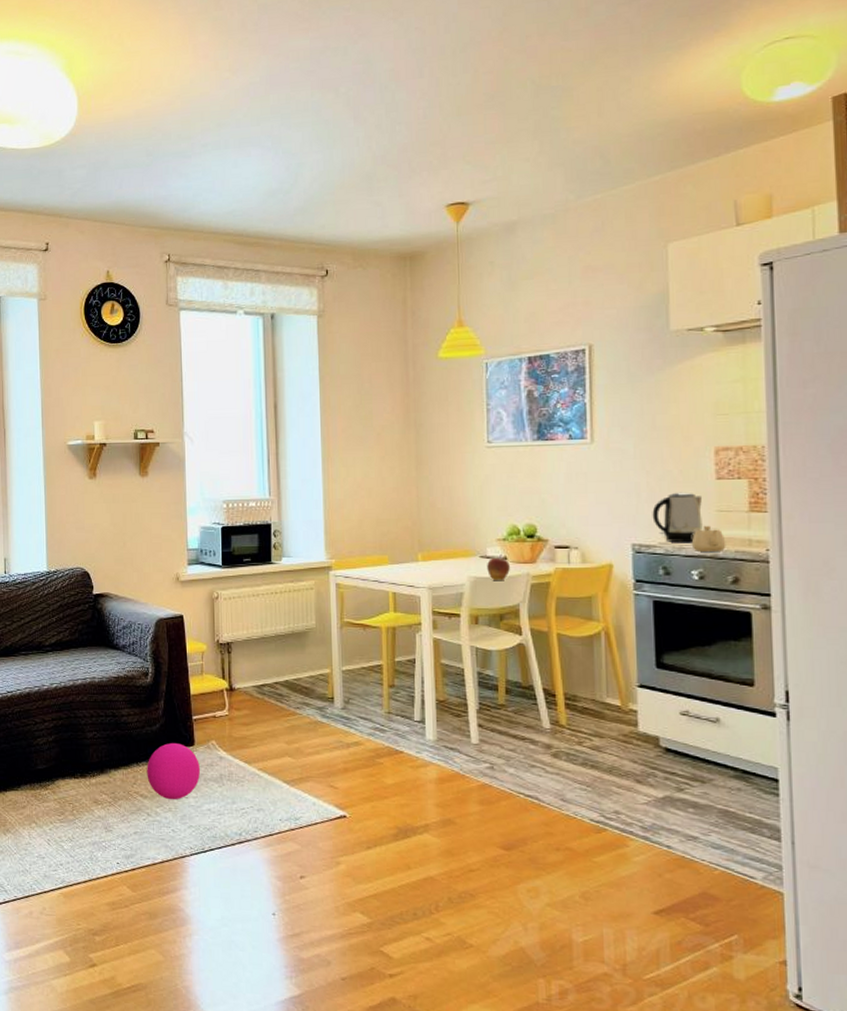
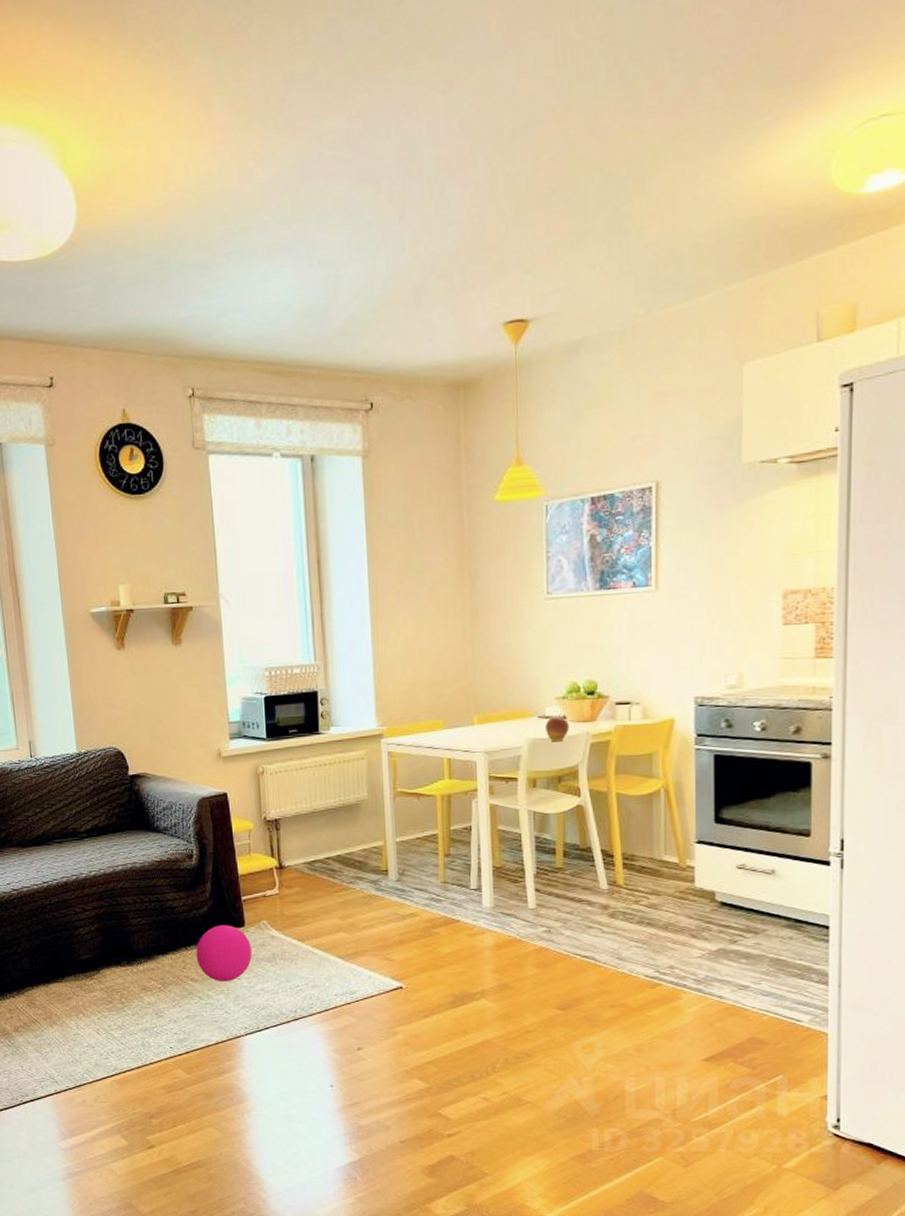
kettle: present [652,492,703,543] -> none [716,639,769,694]
teapot: present [691,525,726,552] -> none [754,673,790,702]

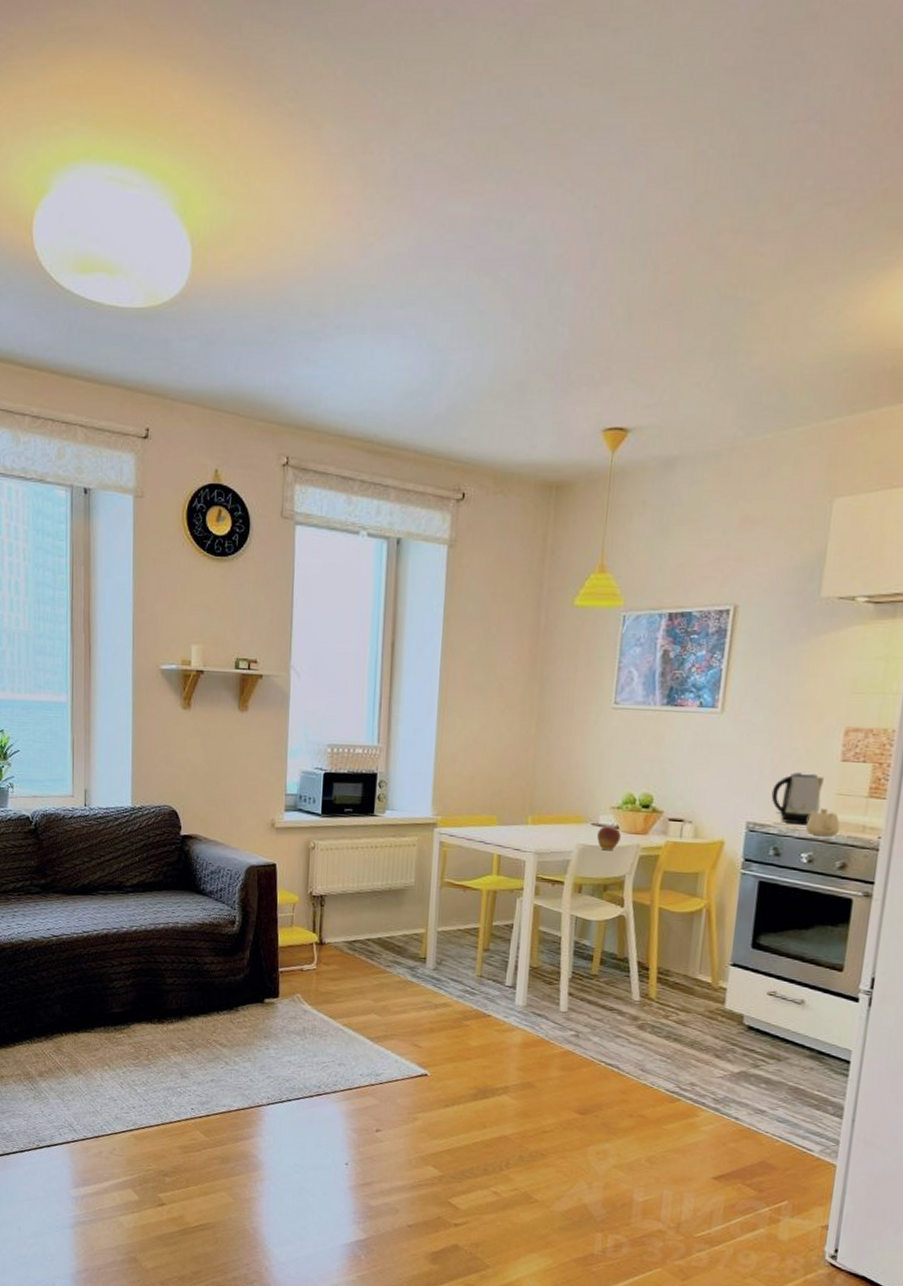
ball: present [196,925,253,981] -> none [227,994,284,1050]
kettle: none [716,639,769,694] -> present [771,771,825,825]
teapot: none [754,673,790,702] -> present [805,807,840,836]

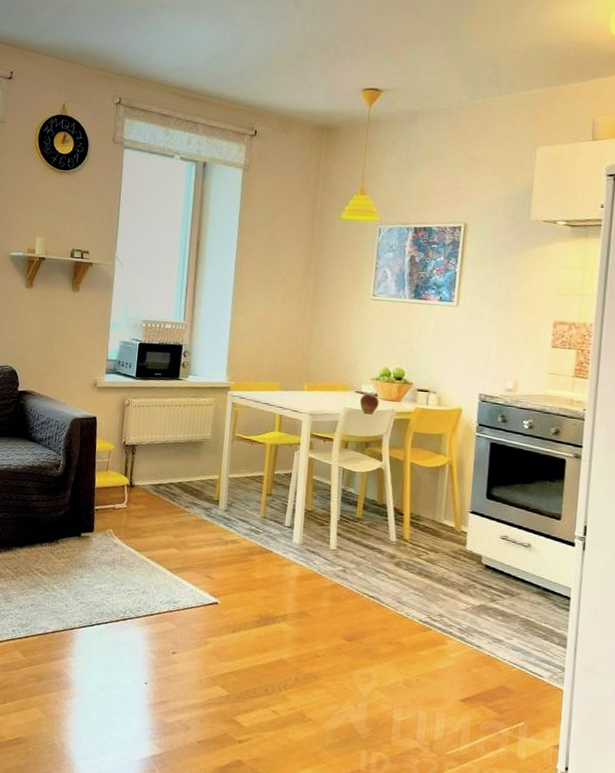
kettle: present [771,771,825,825] -> none [498,354,540,398]
teapot: present [805,807,840,836] -> none [525,384,553,407]

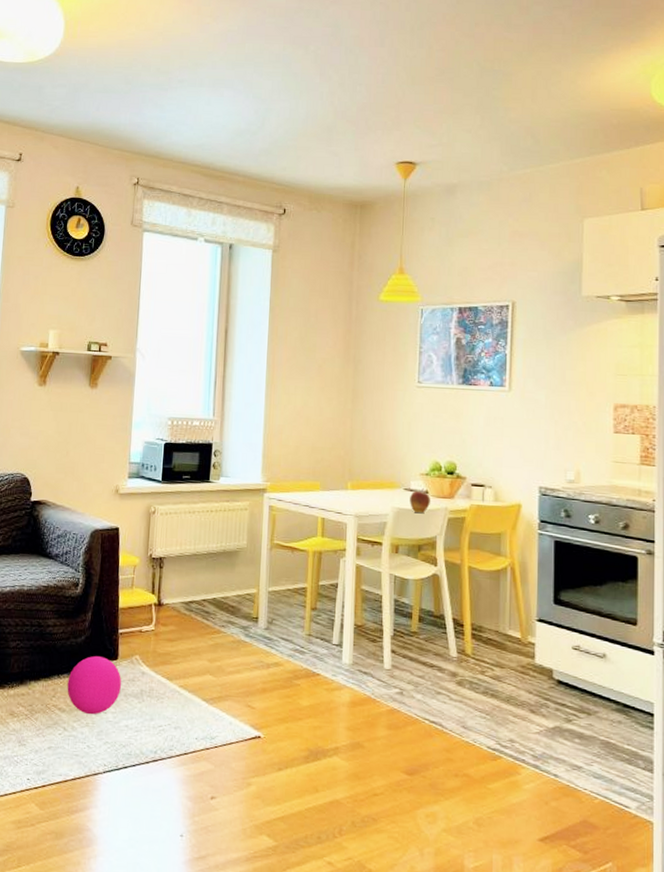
ball: none [48,528,97,578] -> present [67,656,122,714]

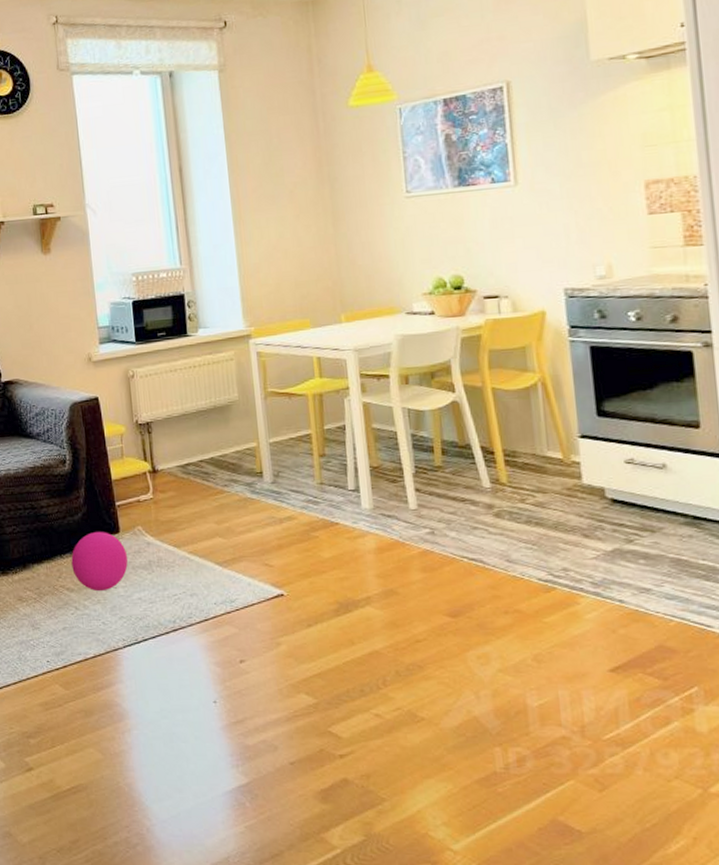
fruit: present [410,488,430,513] -> none [414,309,438,338]

